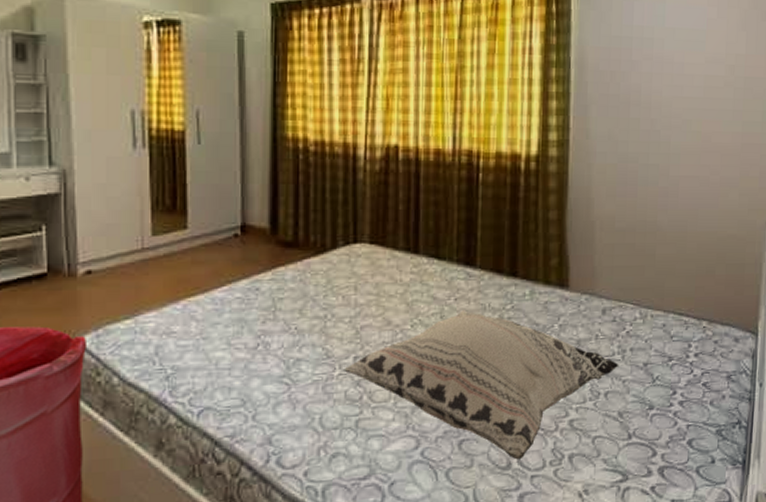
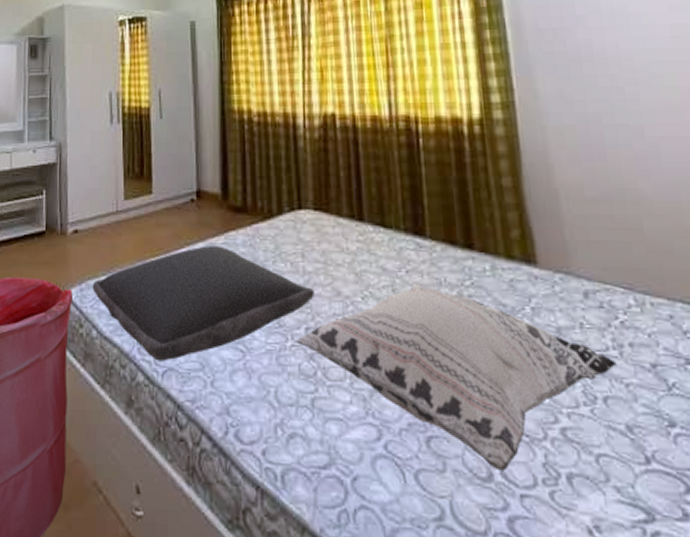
pillow: none [111,282,365,402] -> present [92,246,314,361]

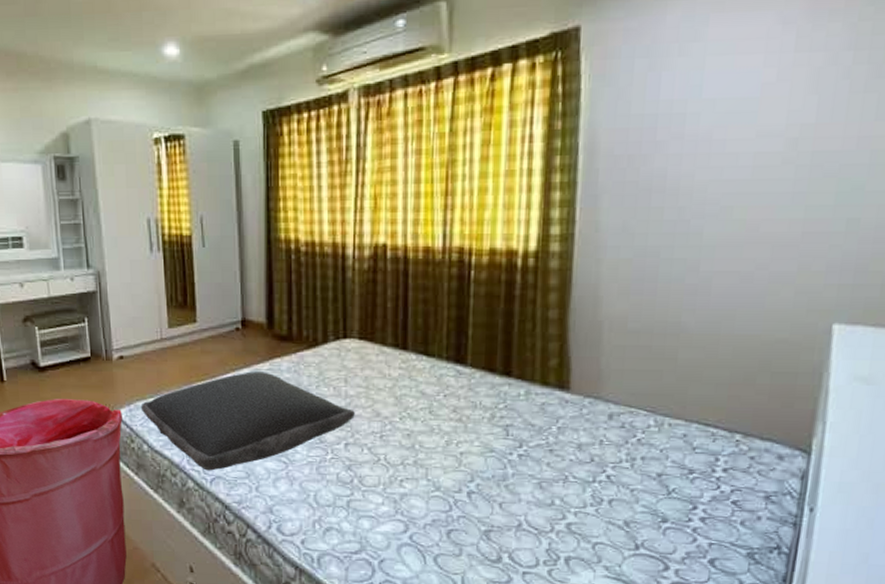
decorative pillow: present [296,284,617,471] -> none [336,407,627,555]

